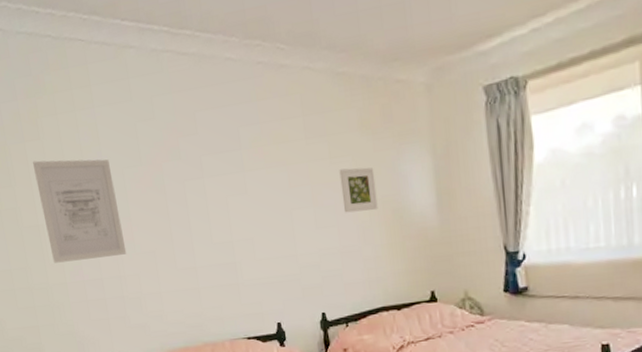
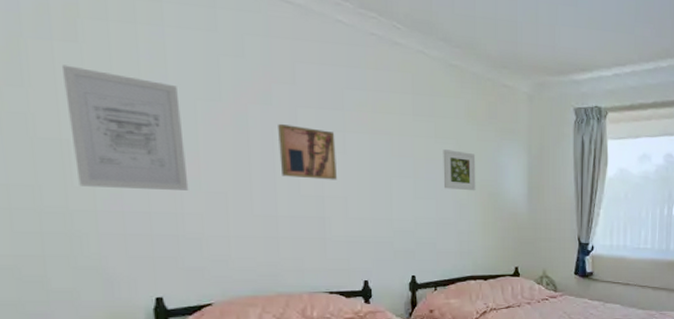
wall art: none [188,173,242,228] -> present [278,123,337,180]

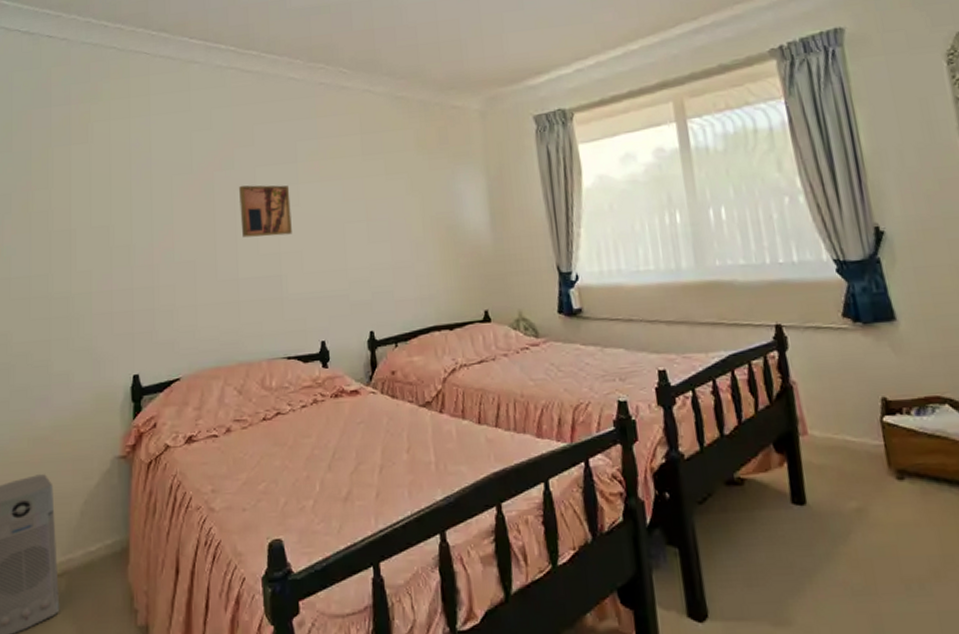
wall art: present [63,65,189,190] -> none [76,164,164,271]
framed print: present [443,149,476,191] -> none [394,184,432,228]

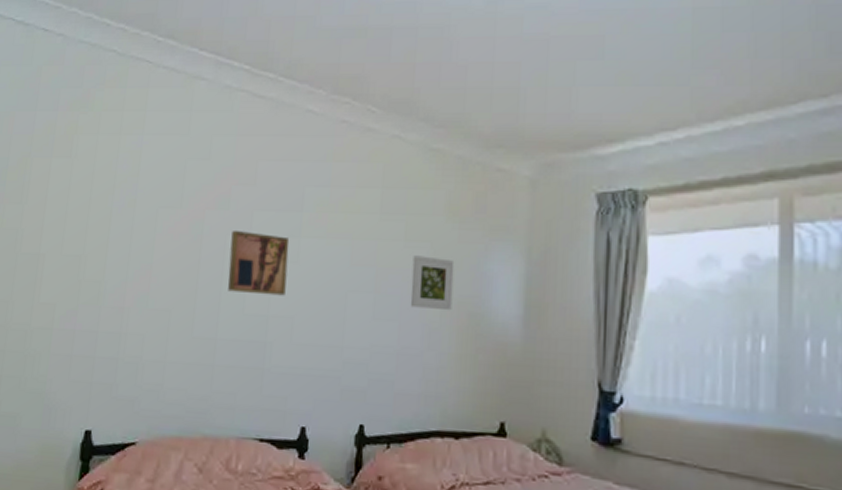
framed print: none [394,184,432,228] -> present [410,255,455,311]

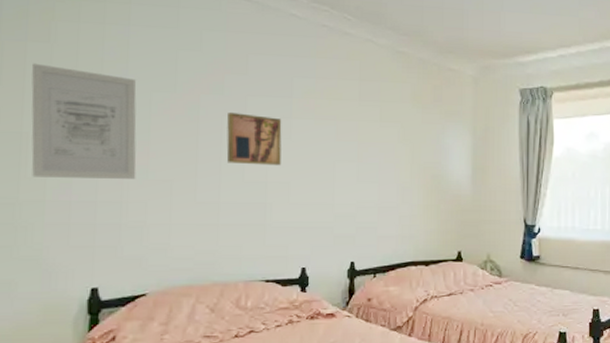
wall art: none [44,180,144,308] -> present [31,63,137,179]
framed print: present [410,255,455,311] -> none [386,133,420,174]

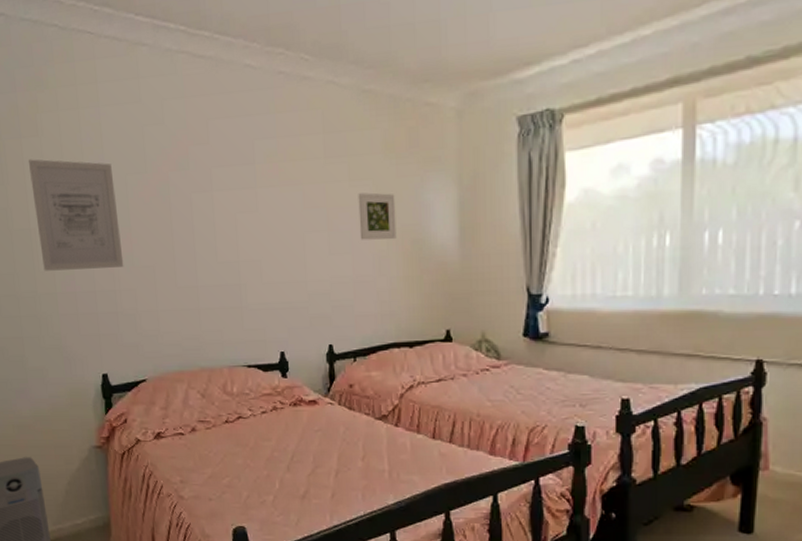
wall art: present [226,111,282,166] -> none [195,187,251,244]
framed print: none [386,133,420,174] -> present [358,192,397,240]

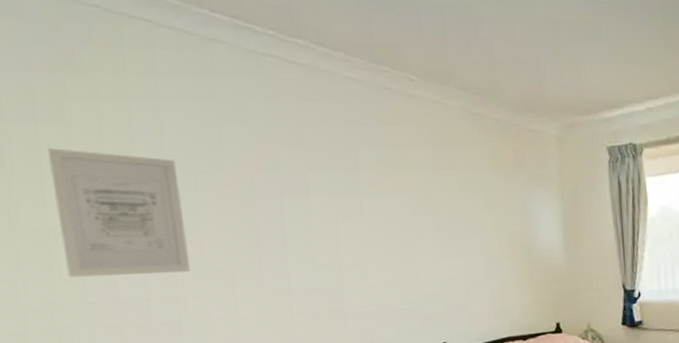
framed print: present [358,192,397,240] -> none [468,202,507,245]

